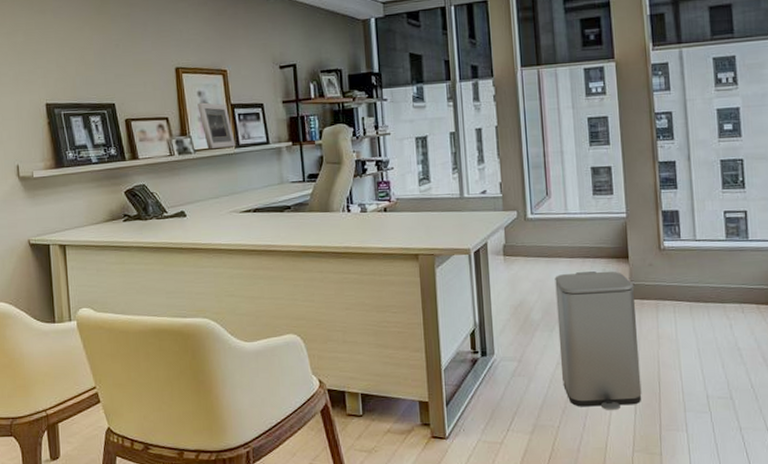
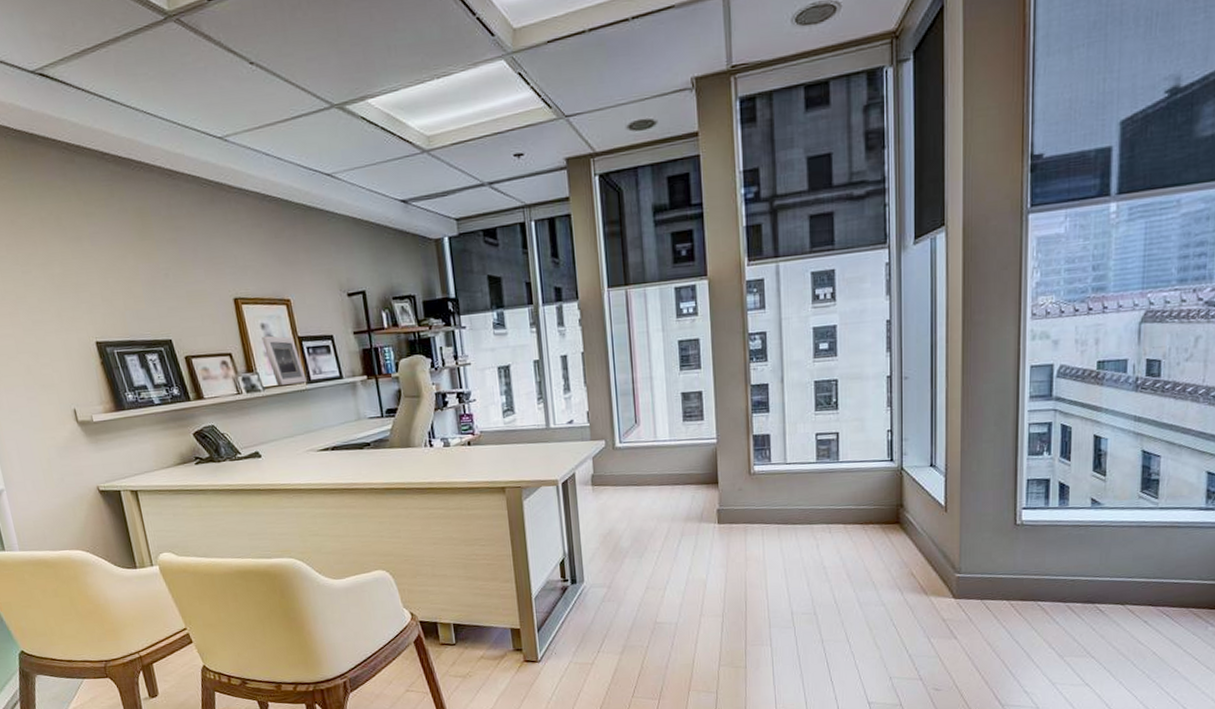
pedal bin: present [555,271,642,411] -> none [644,497,729,630]

